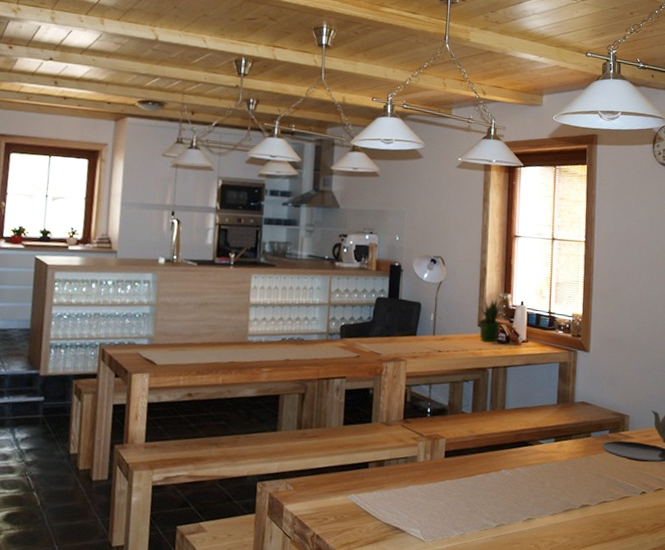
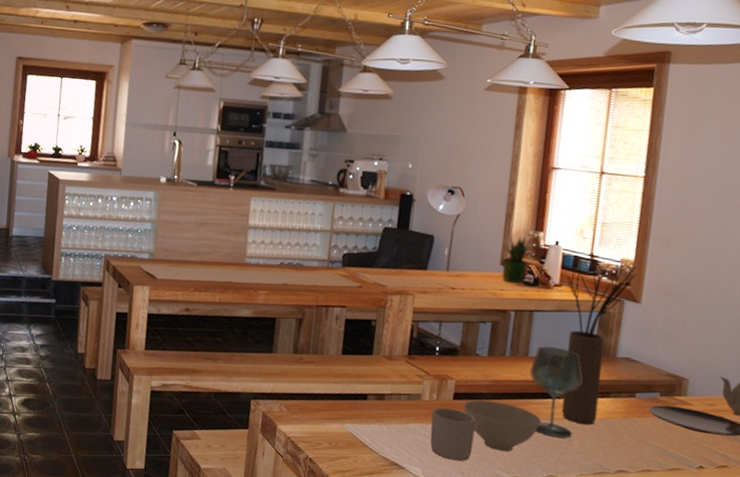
mug: none [426,466,465,517] -> present [430,407,476,462]
bowl: none [453,454,519,502] -> present [463,399,541,452]
wine glass: none [507,398,550,482] -> present [530,346,584,438]
vase: none [531,310,584,467] -> present [561,253,637,425]

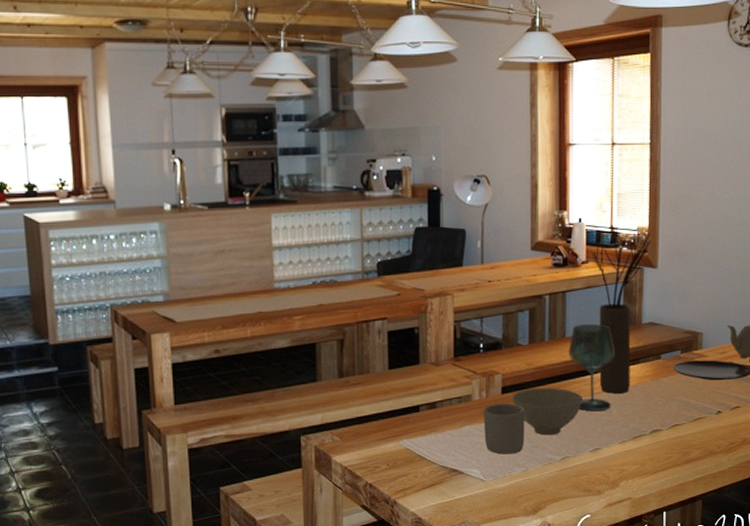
planter: present [501,234,530,284] -> none [532,217,556,267]

